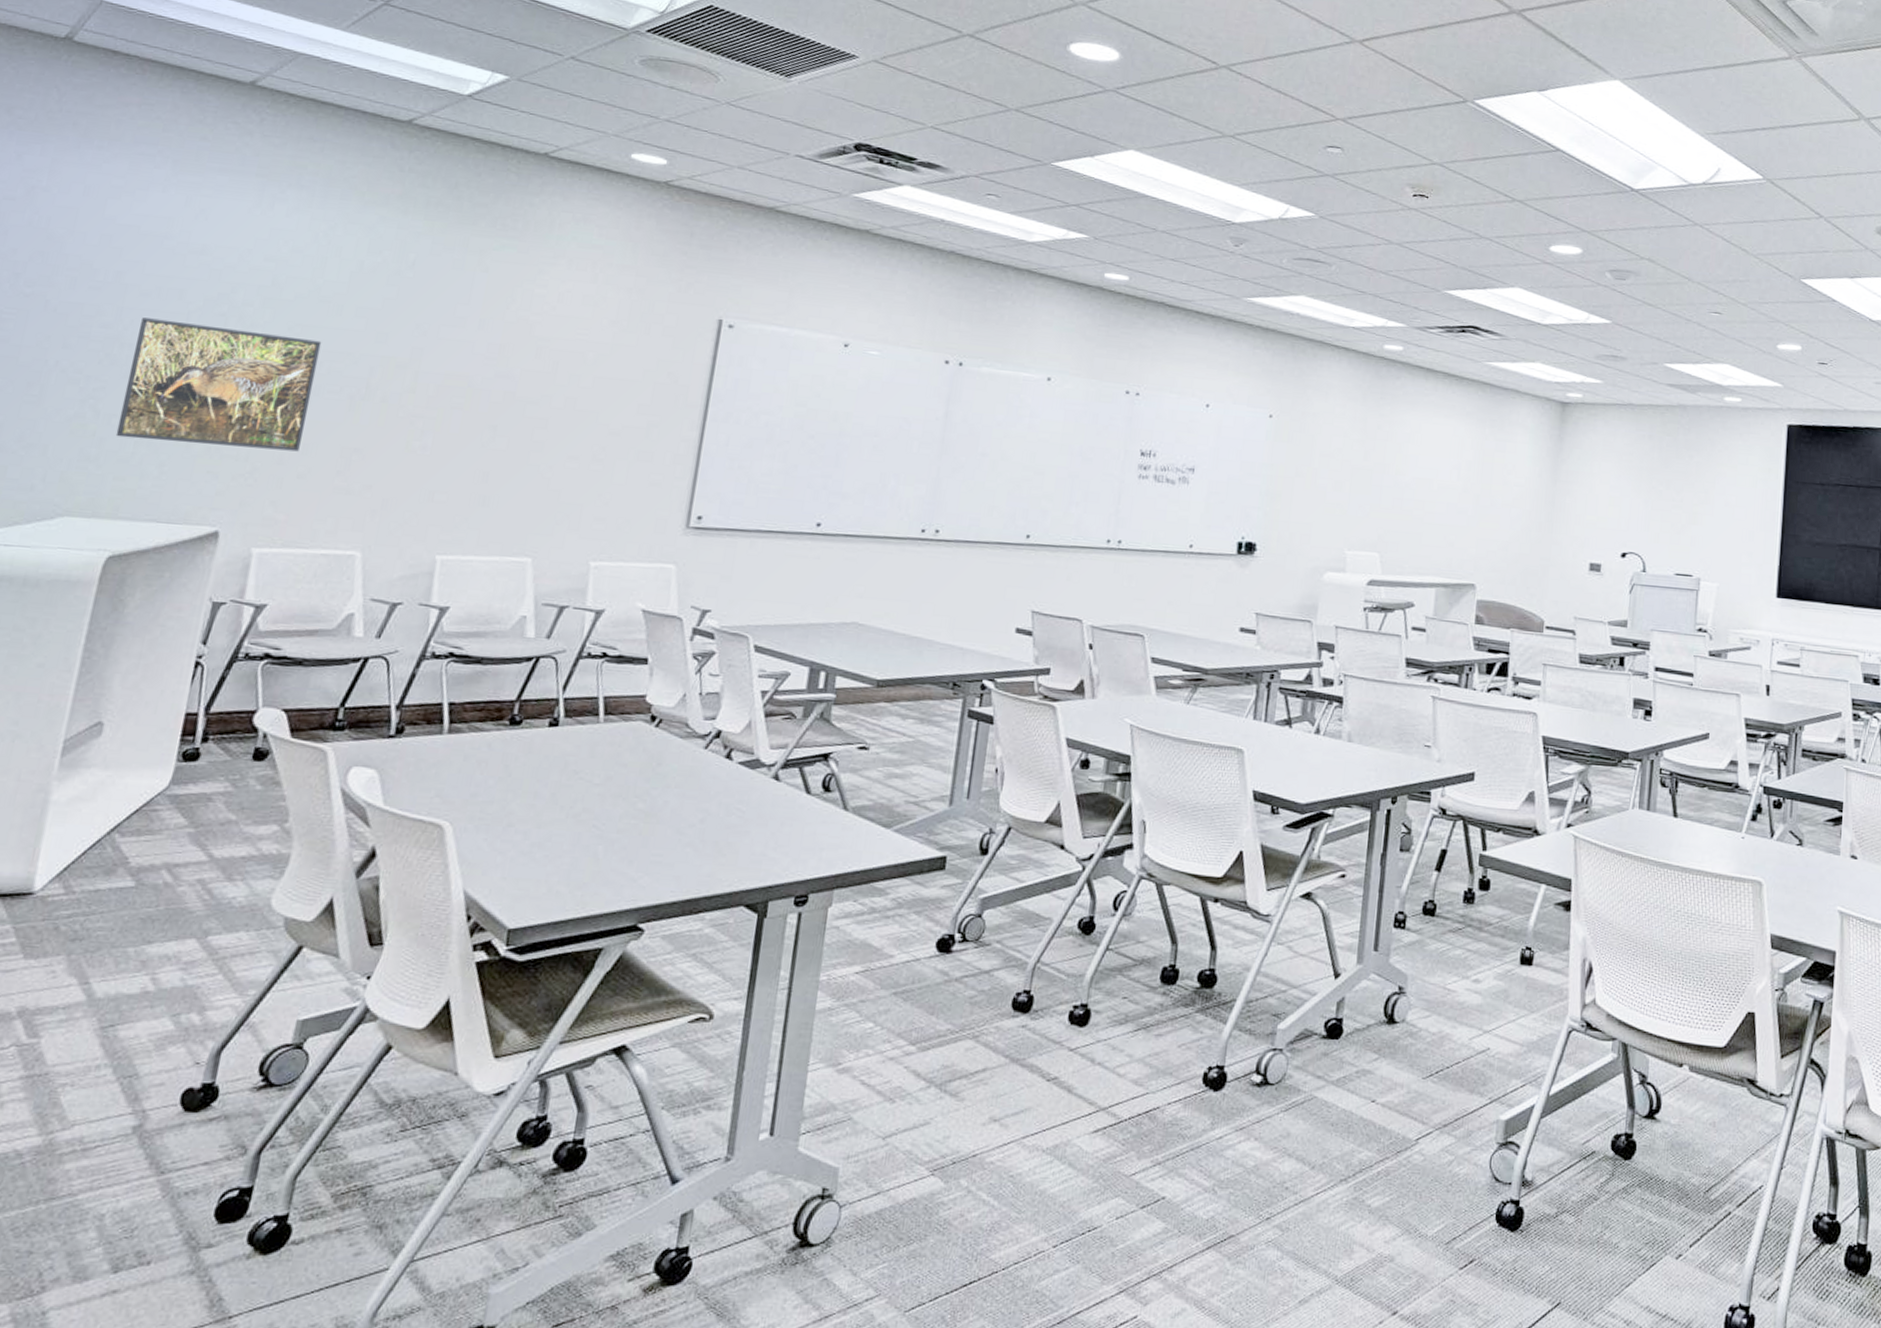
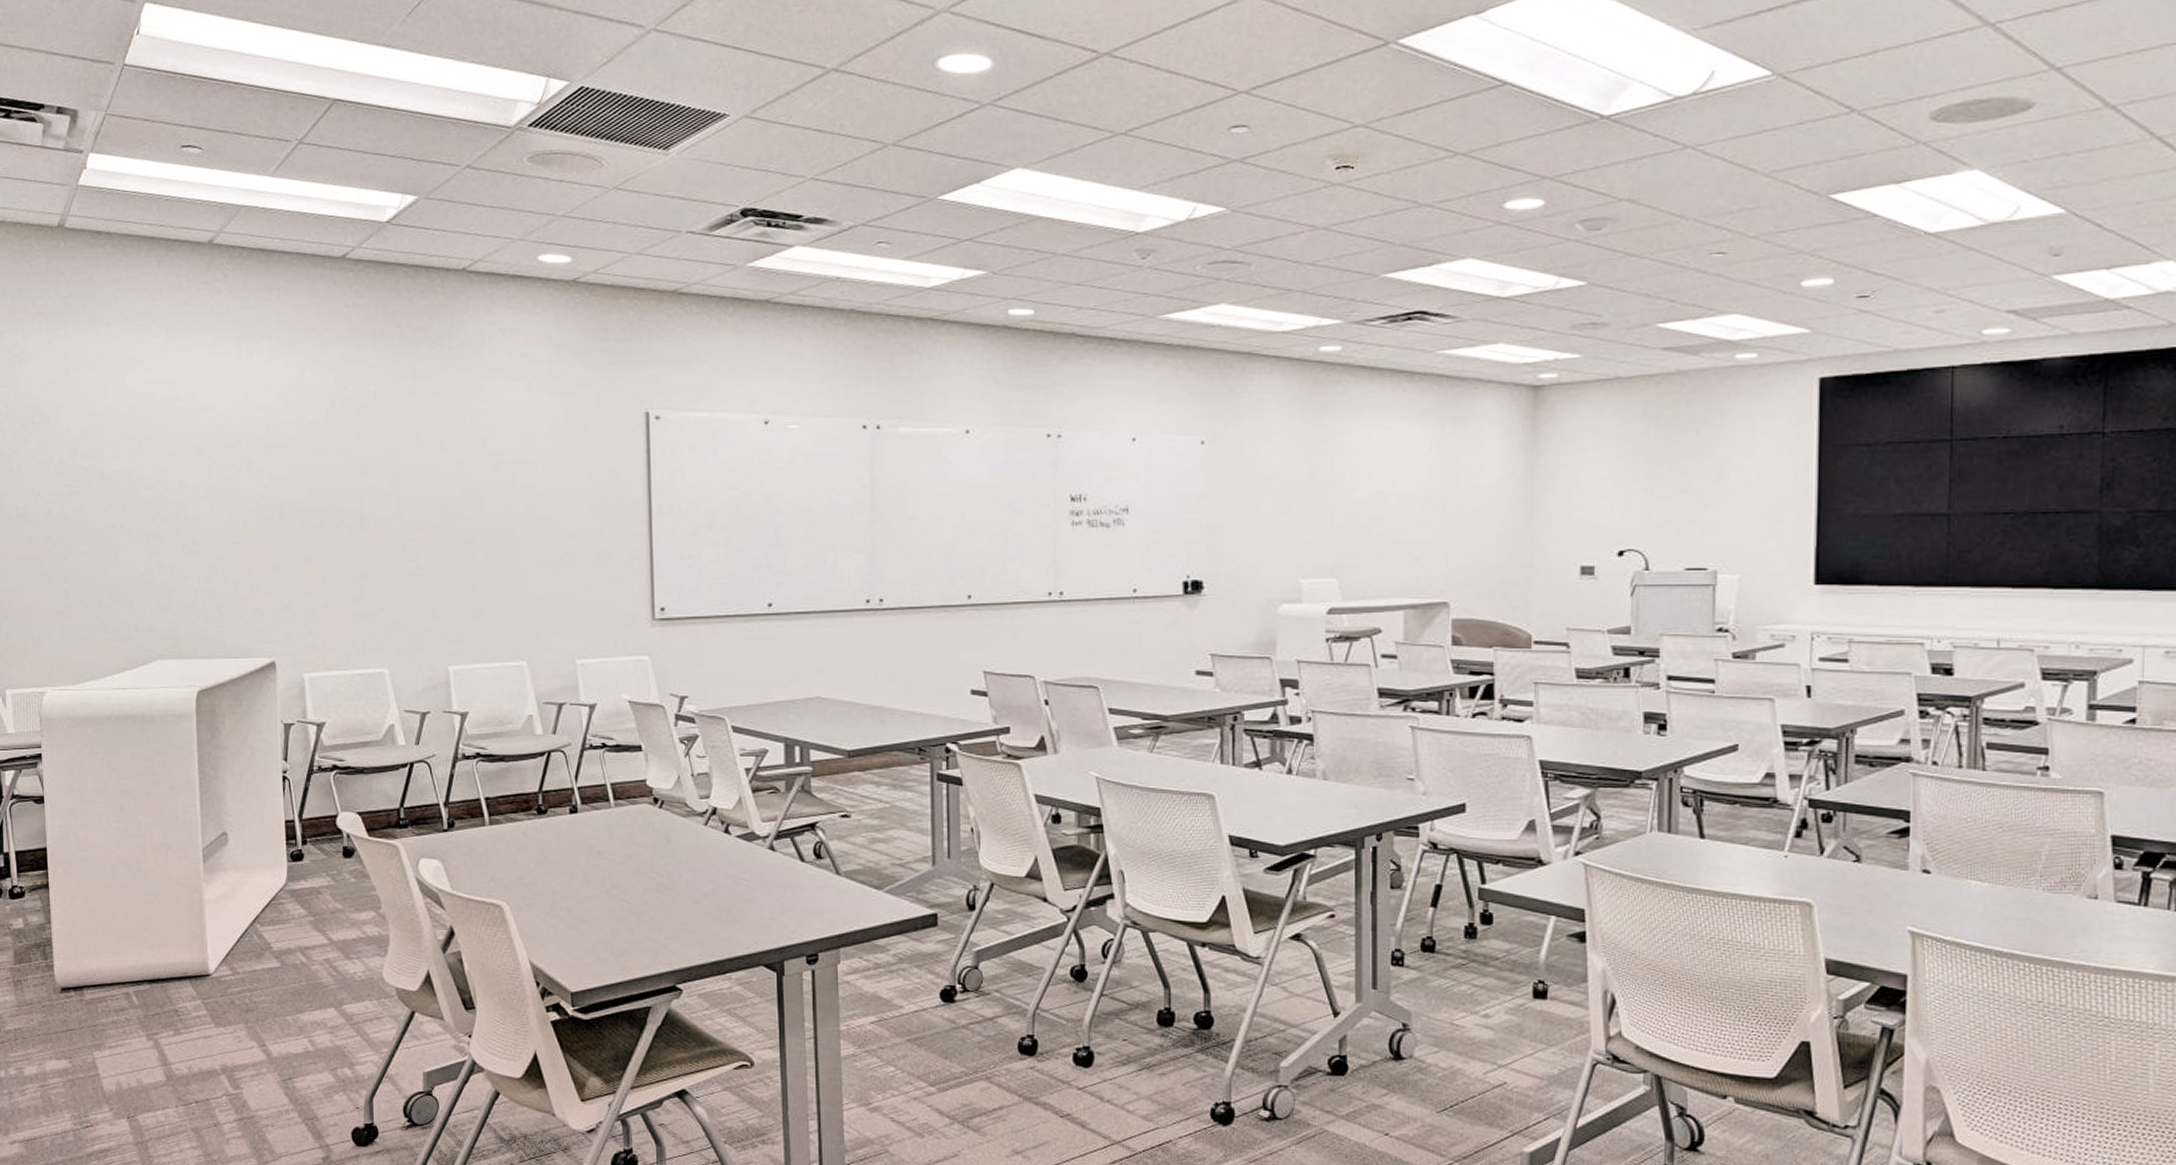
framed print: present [115,317,322,452] -> none [175,476,321,586]

